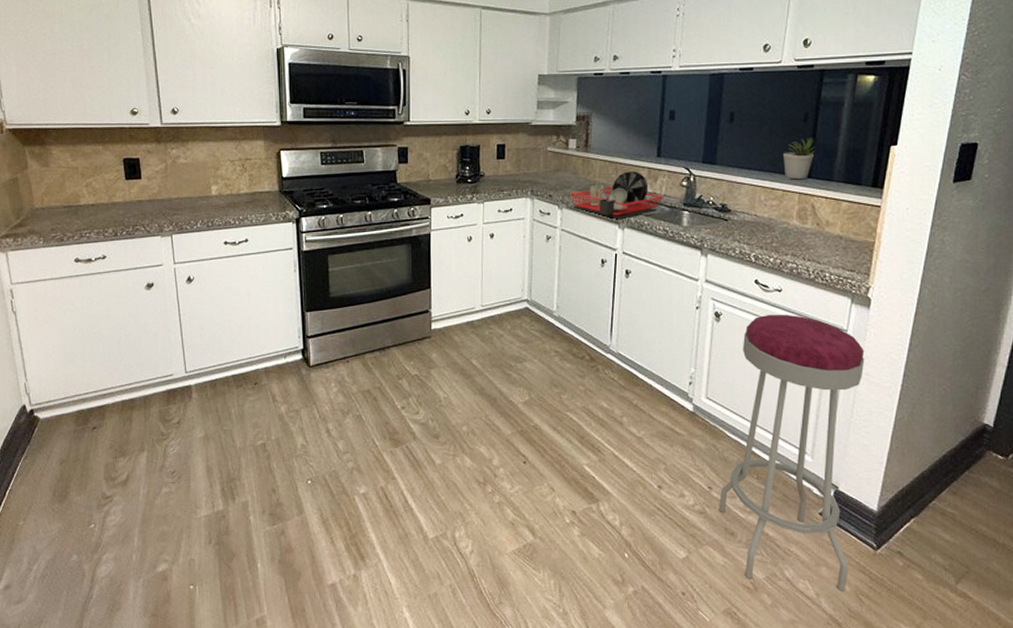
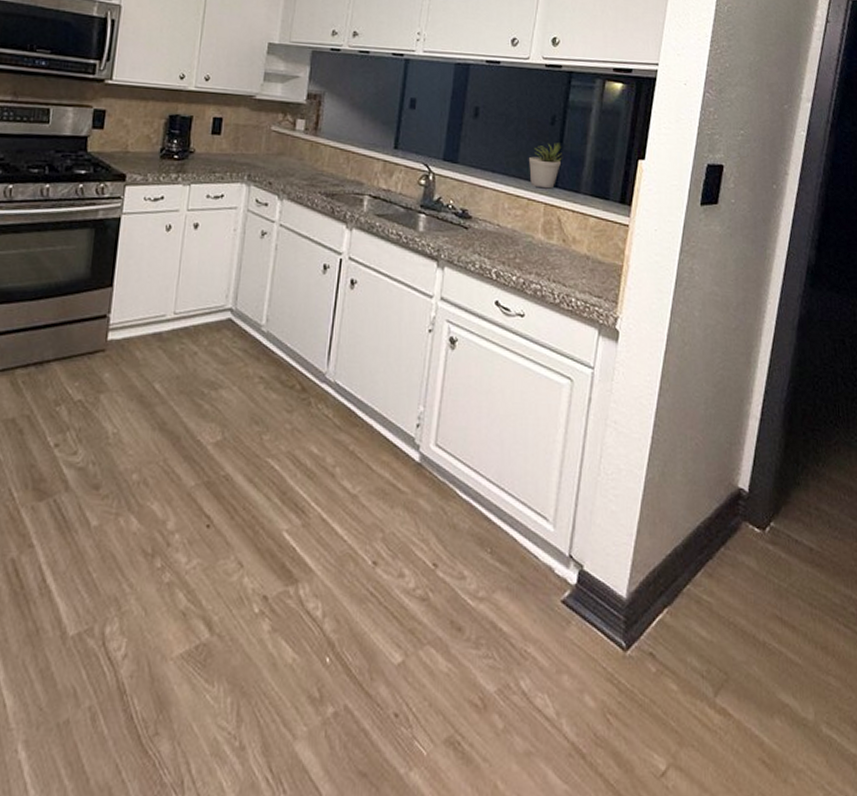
dish rack: present [570,172,664,220] -> none [293,163,400,218]
bar stool: present [719,314,865,591] -> none [445,343,613,709]

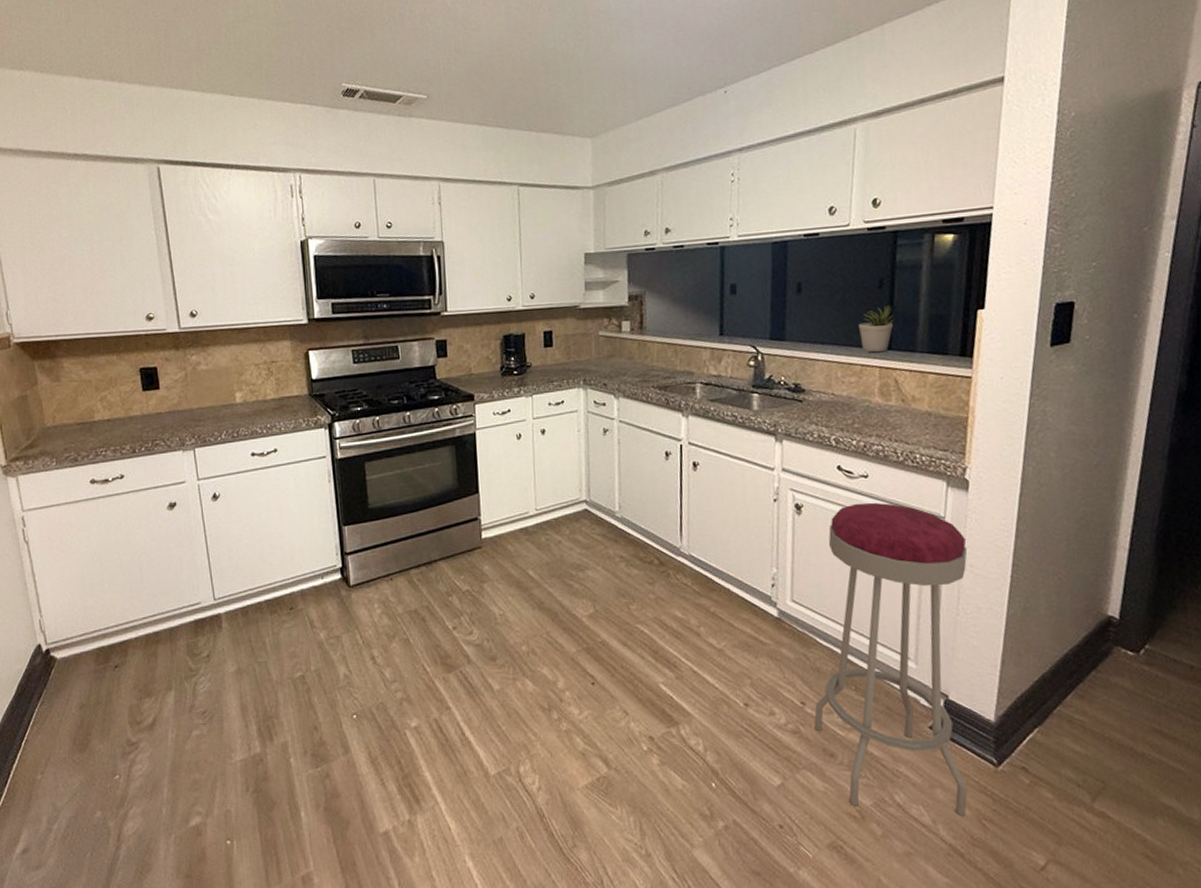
bar stool: none [445,343,613,709] -> present [814,502,968,816]

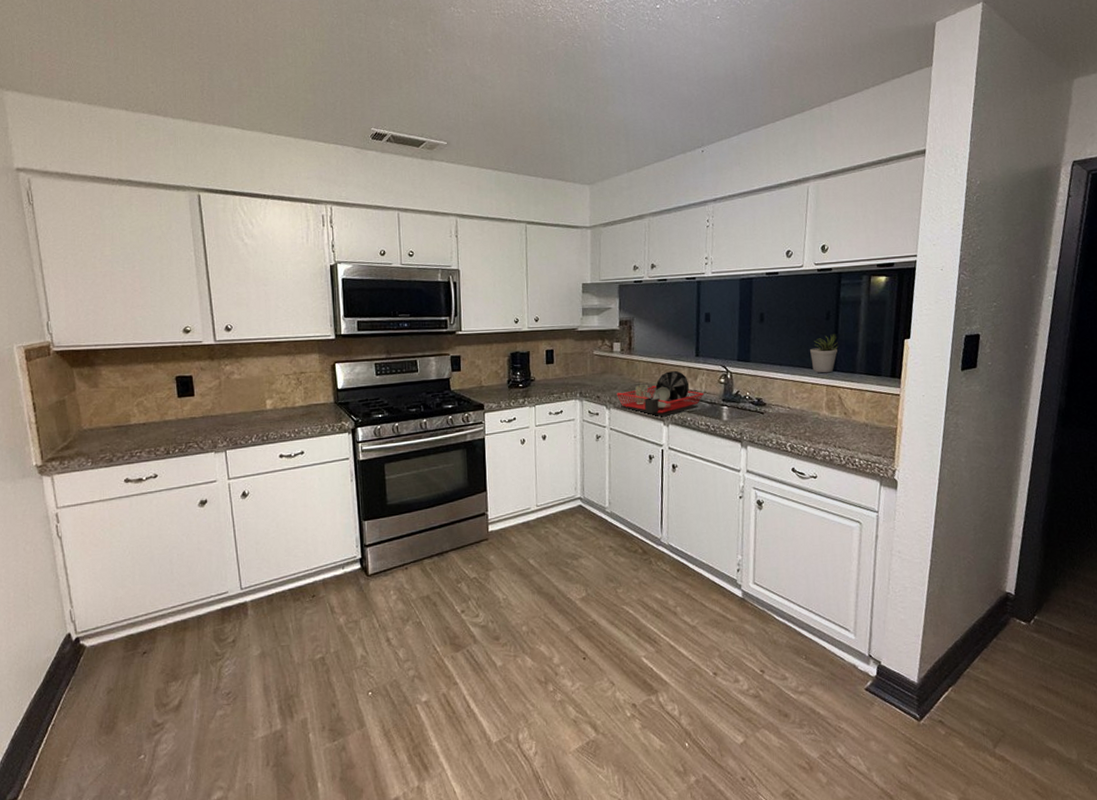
dish rack: none [626,353,730,407] -> present [617,371,704,417]
bar stool: present [814,502,968,816] -> none [771,499,896,764]

